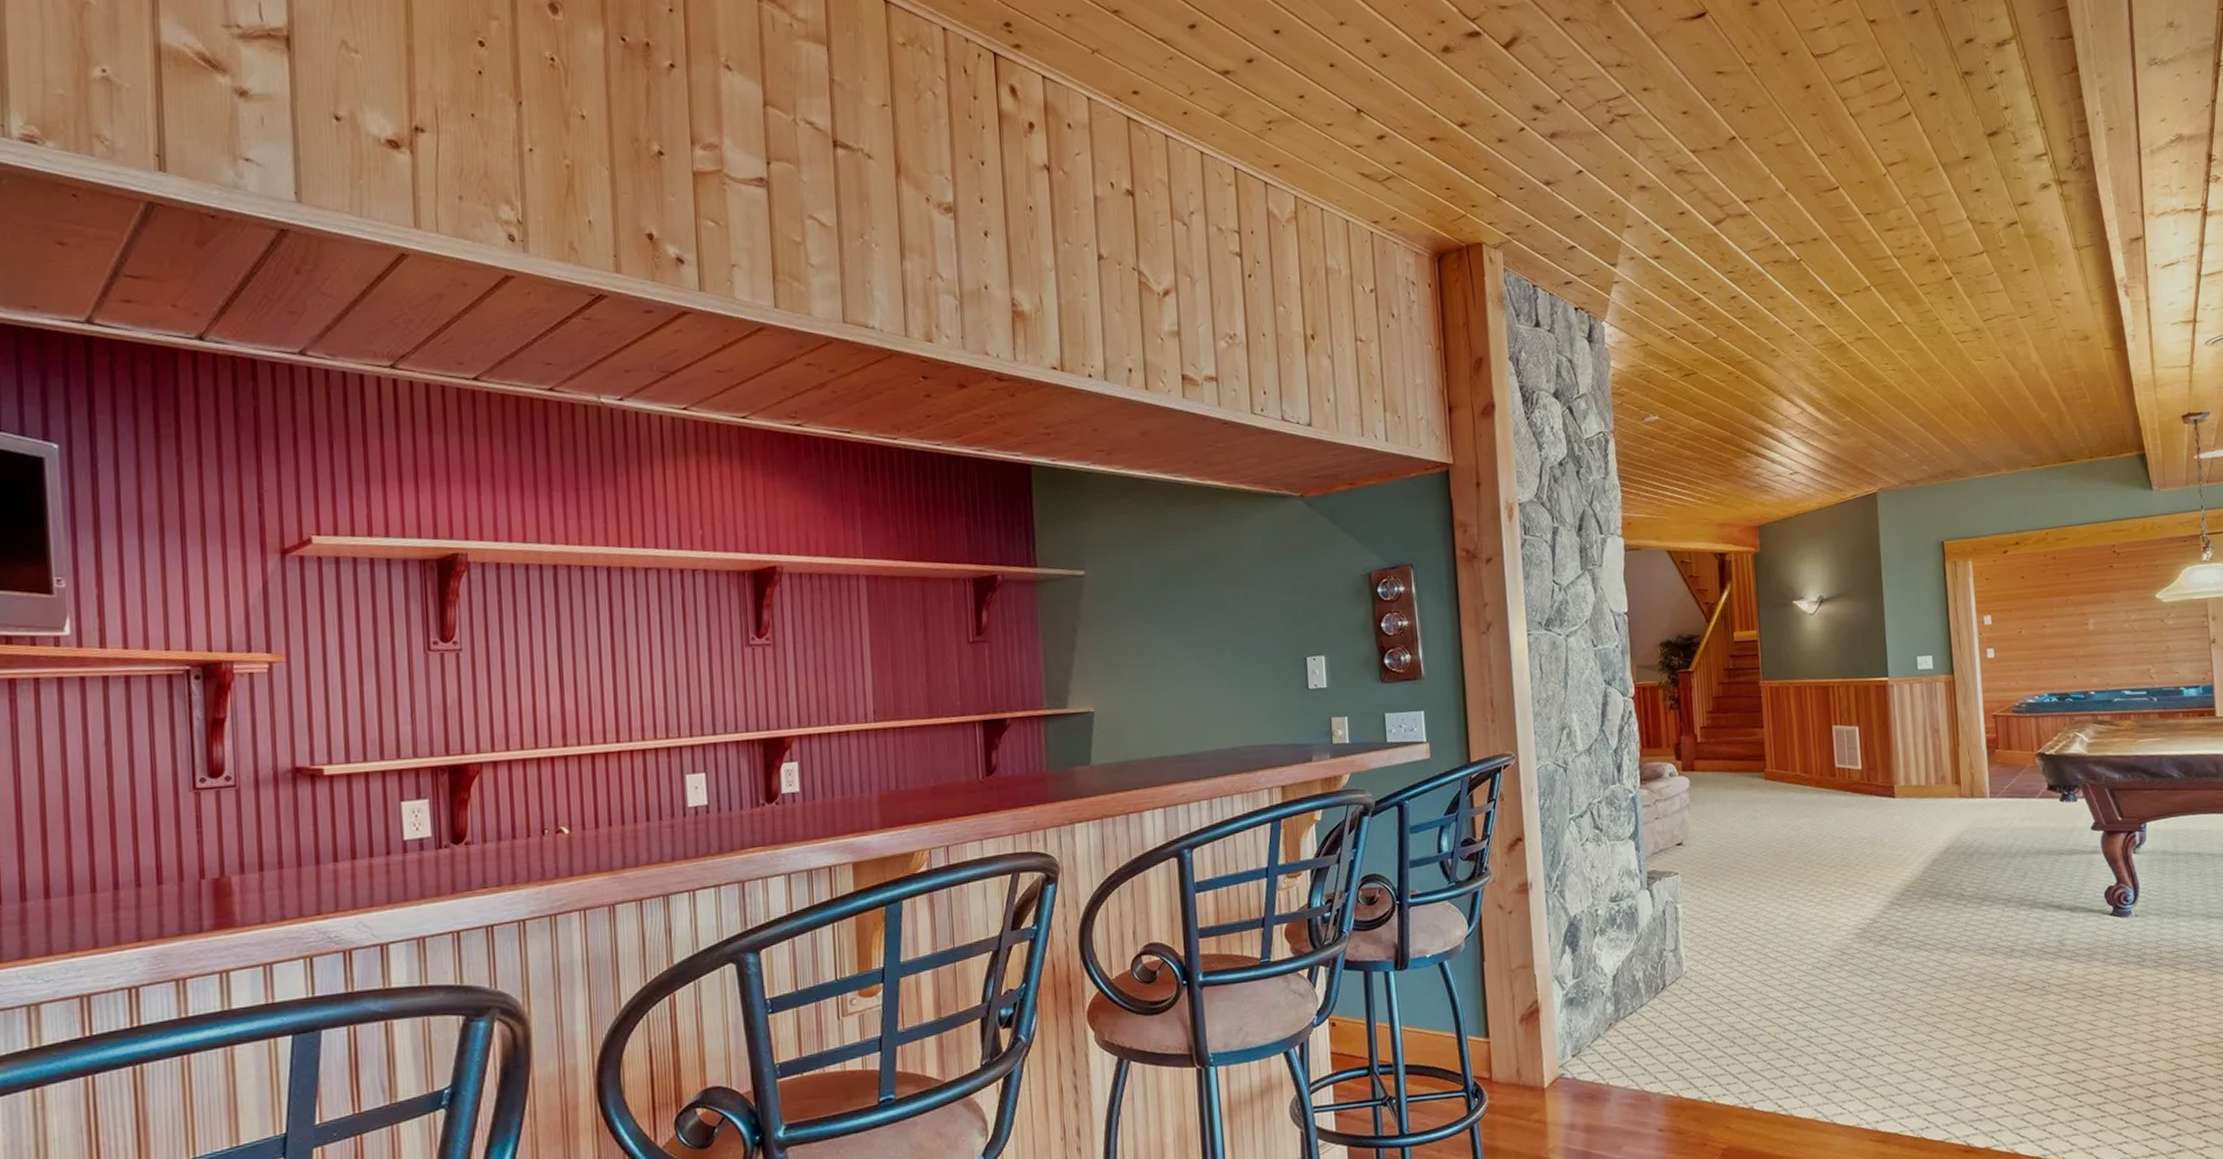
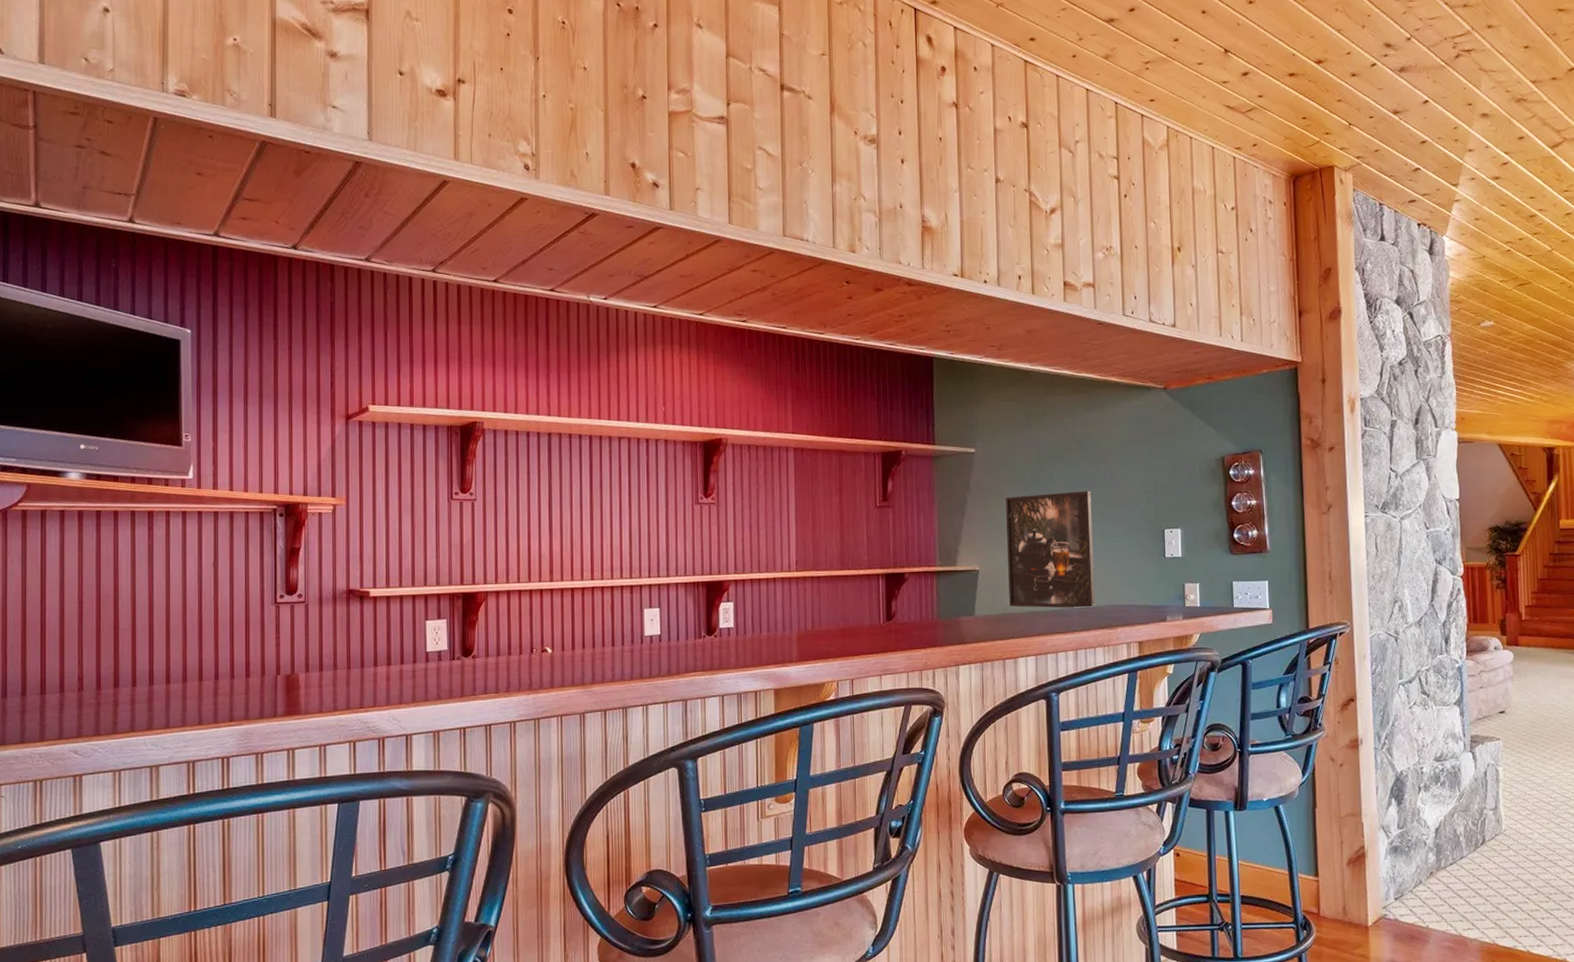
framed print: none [1123,616,1231,753] -> present [1006,491,1095,609]

